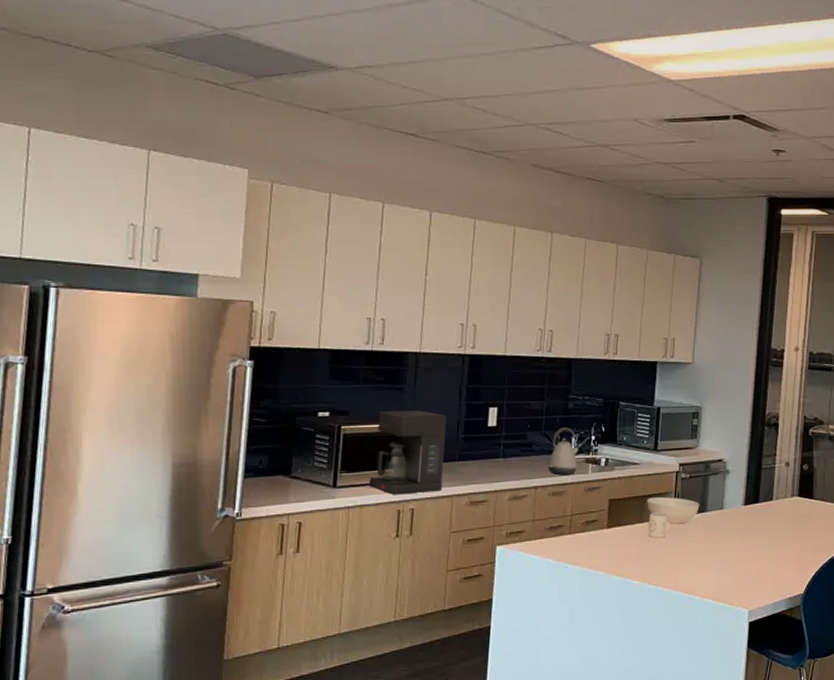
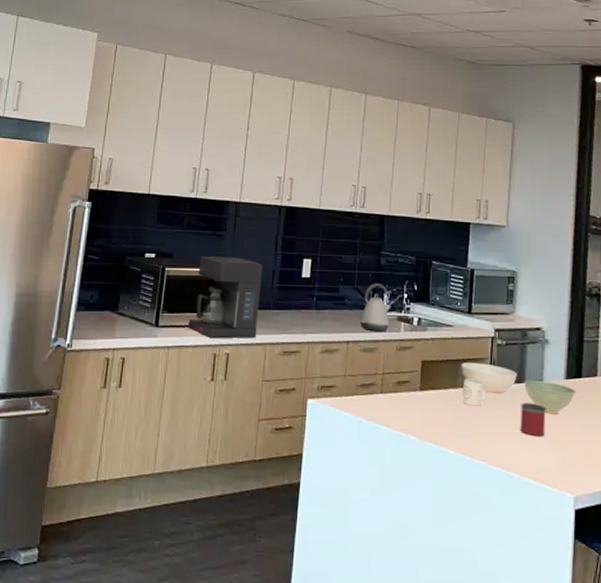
beverage cup: none [701,530,725,561] -> present [520,402,546,437]
bowl: none [706,508,753,539] -> present [524,380,576,414]

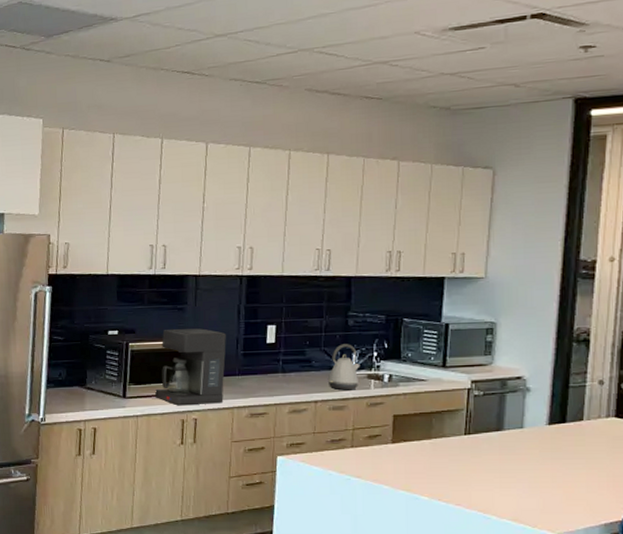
bowl: present [461,363,517,394] -> none [435,414,495,442]
mug: present [462,379,486,406] -> none [437,430,462,455]
beverage cup: present [520,402,546,437] -> none [498,449,526,481]
bowl: present [524,380,576,414] -> none [503,427,559,459]

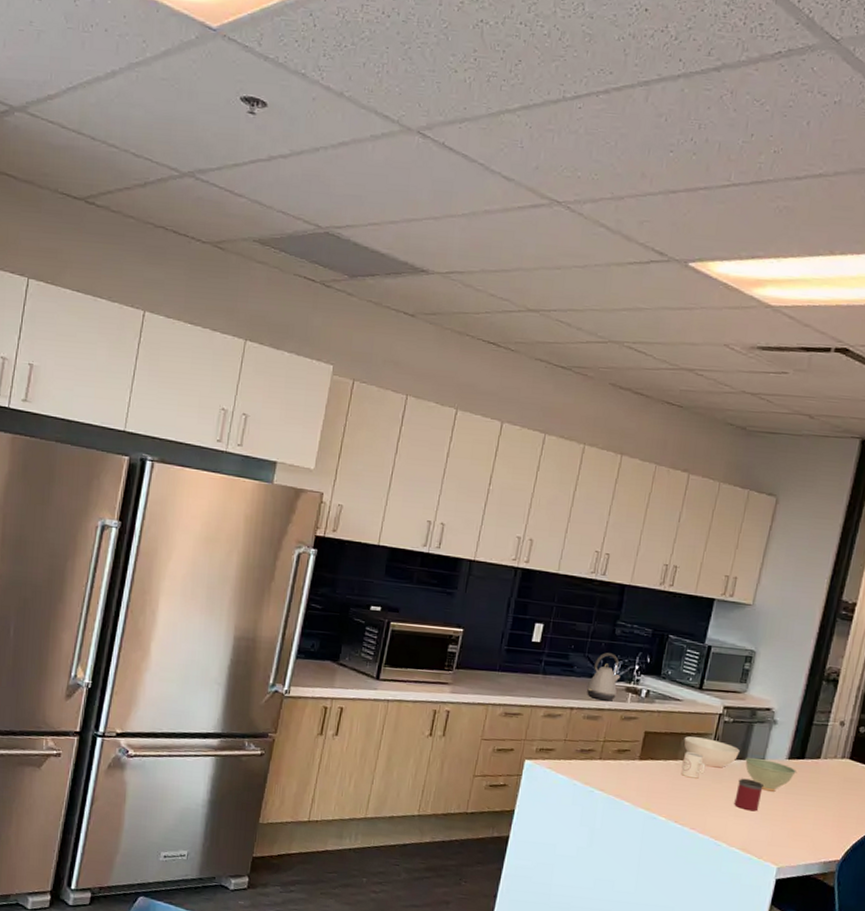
coffee maker: present [154,328,226,406] -> none [409,612,492,698]
bowl: none [435,414,495,442] -> present [683,736,740,768]
mug: none [437,430,462,455] -> present [681,752,706,779]
beverage cup: none [498,449,526,481] -> present [734,778,763,811]
bowl: none [503,427,559,459] -> present [745,757,796,792]

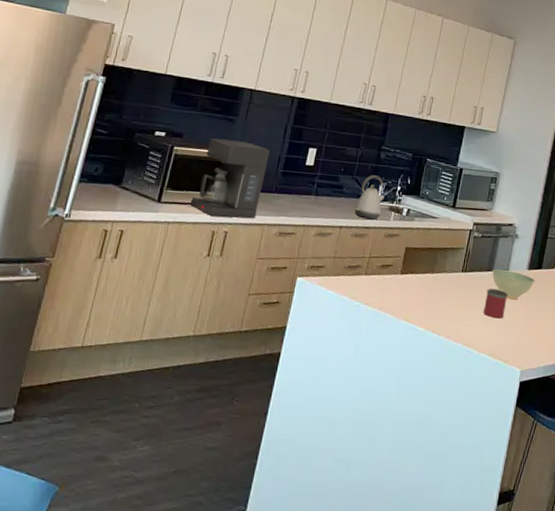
coffee maker: none [409,612,492,698] -> present [189,138,270,219]
mug: present [681,752,706,779] -> none [437,265,459,290]
bowl: present [683,736,740,768] -> none [439,251,488,280]

